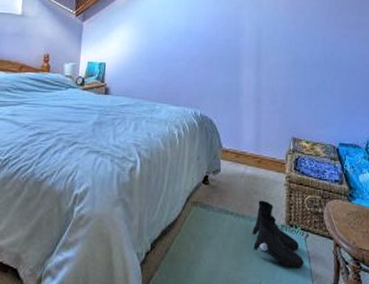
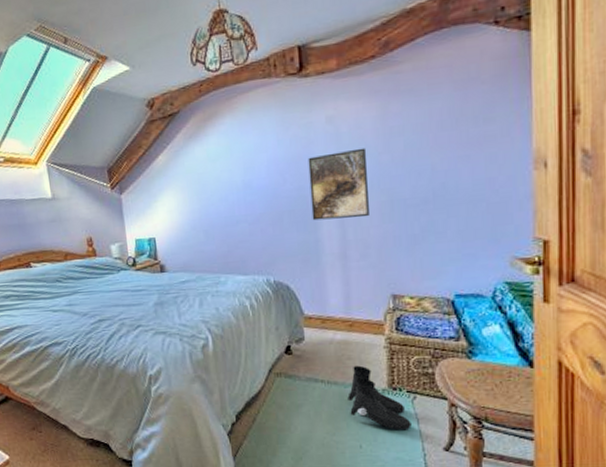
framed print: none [236,17,280,70] -> present [308,147,370,221]

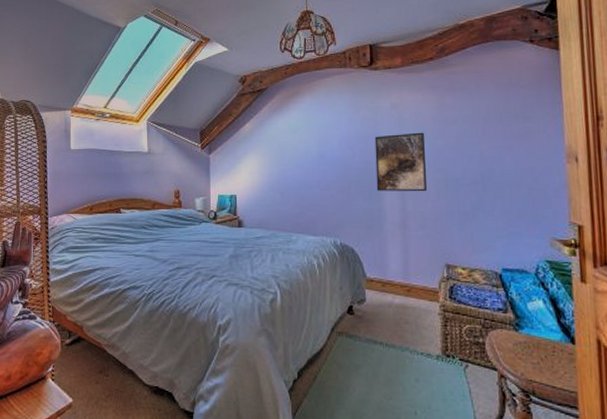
boots: present [347,365,412,429] -> none [404,330,464,398]

